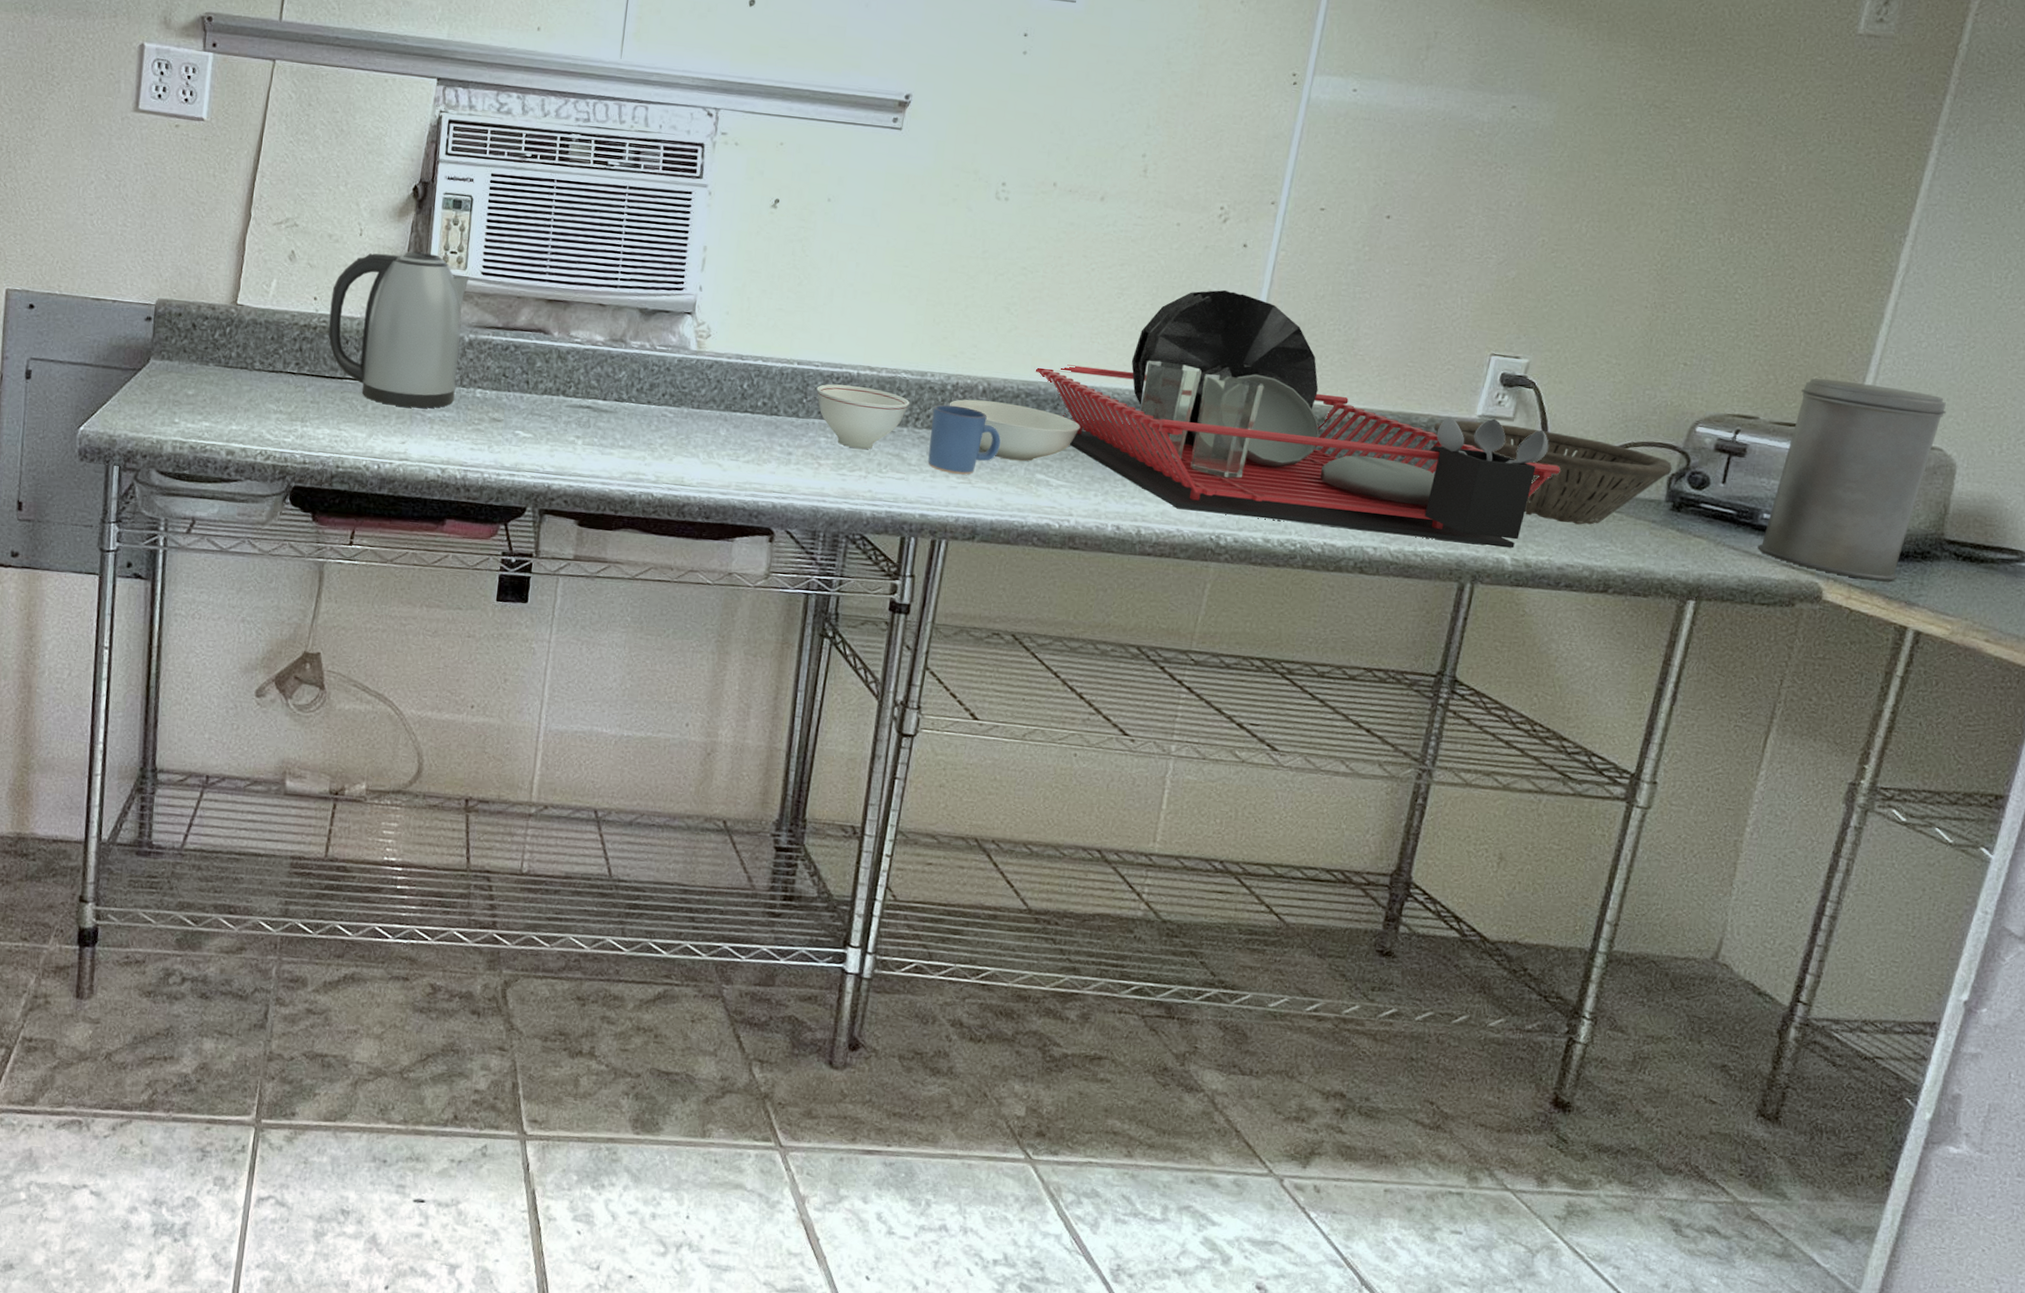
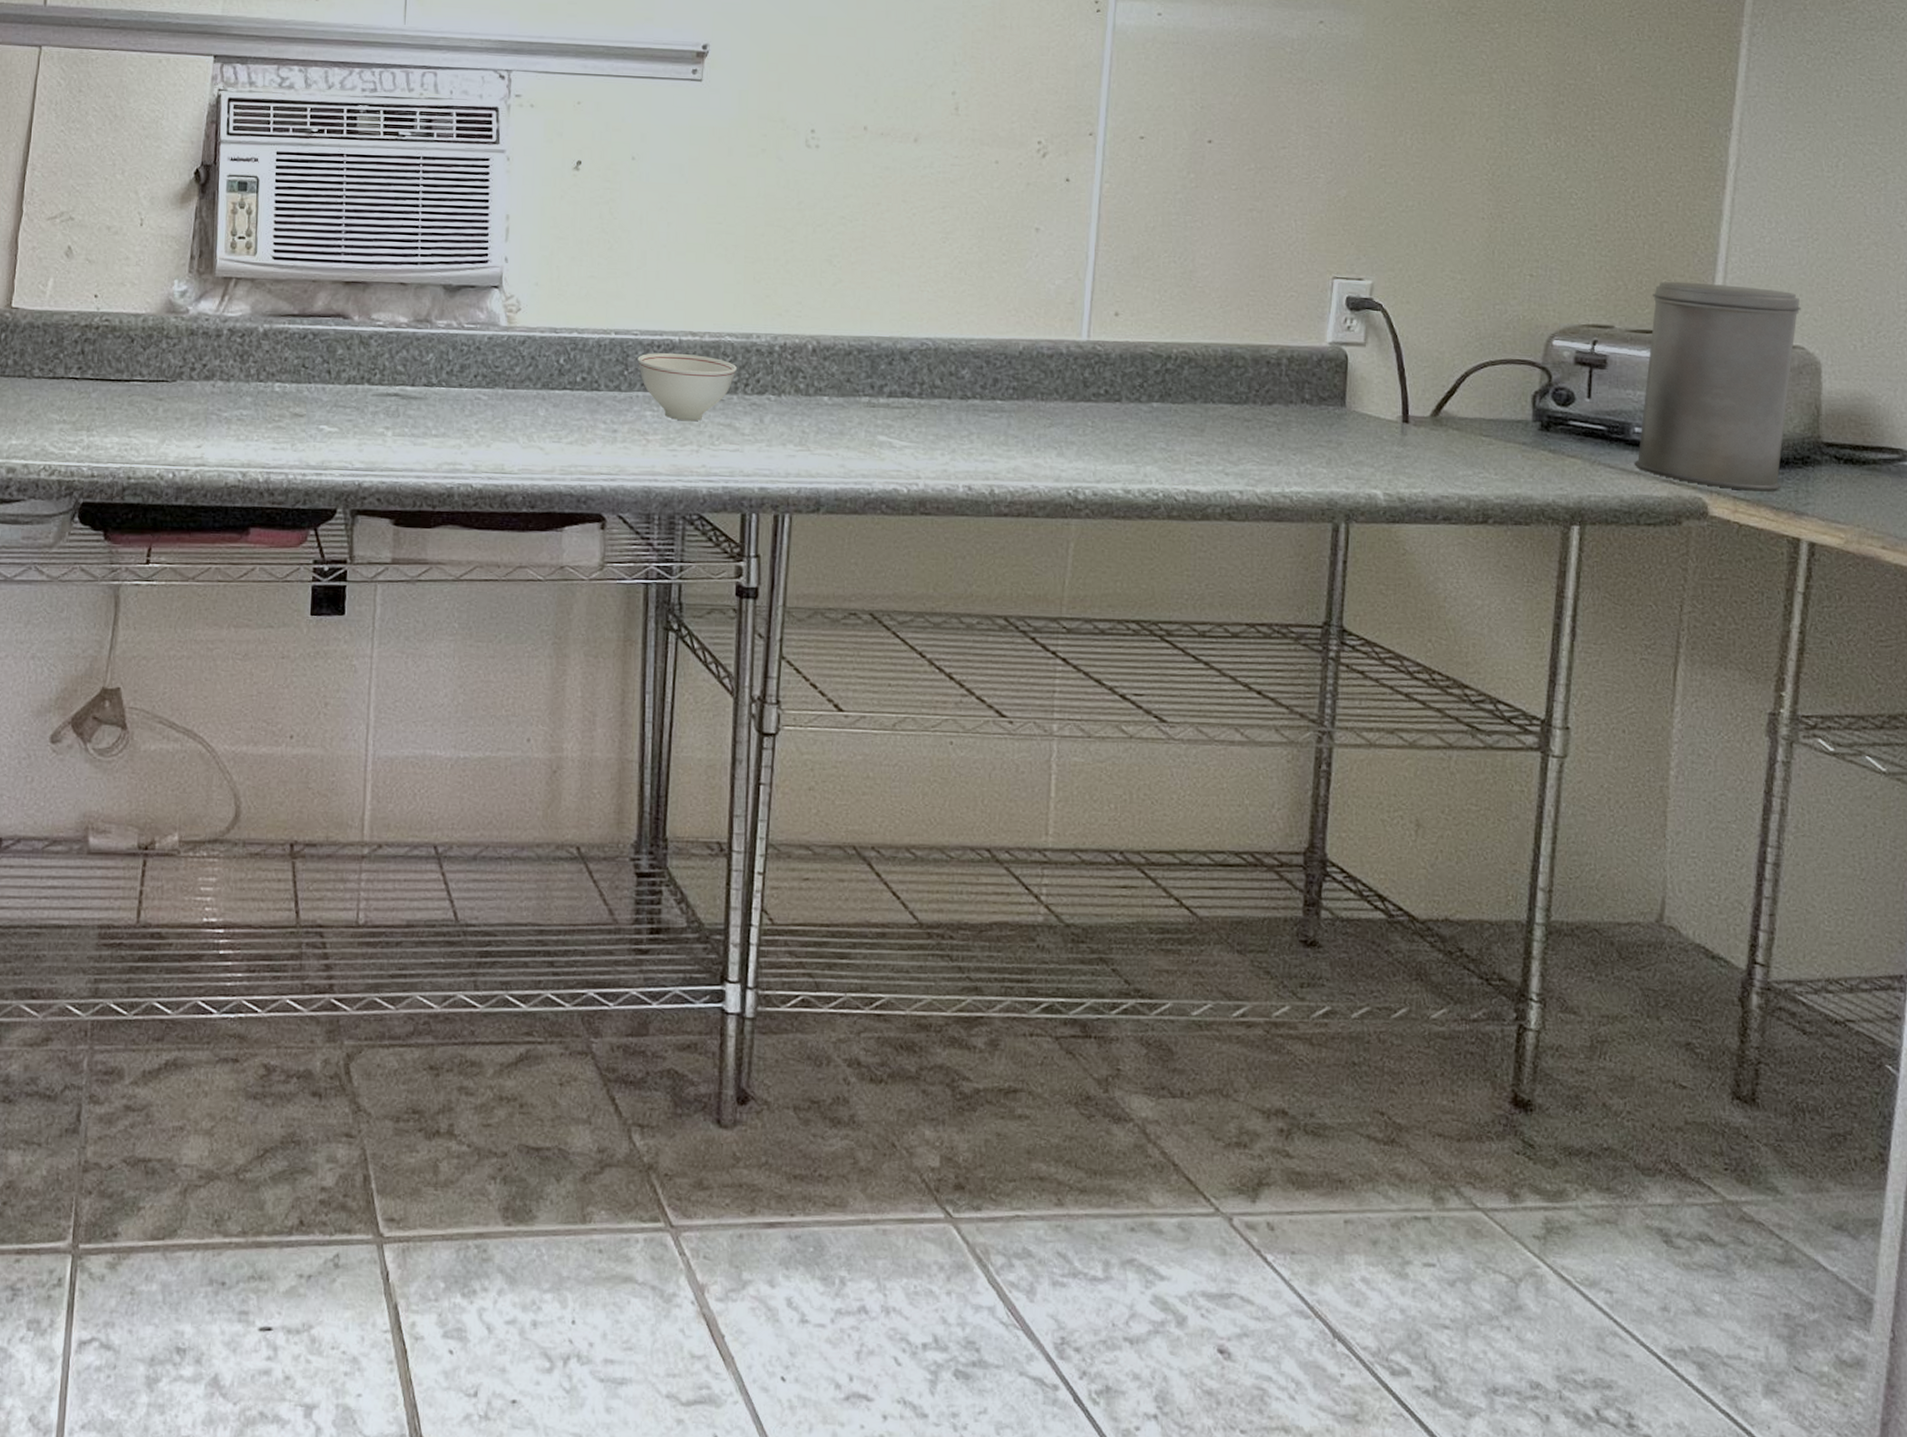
kettle: present [328,251,470,408] -> none [111,238,260,408]
mug: present [927,404,1001,475] -> none [762,367,837,442]
bowl: present [949,399,1081,462] -> none [778,360,919,423]
dish rack: present [1035,289,1561,549] -> none [865,227,1421,483]
colander: present [1433,420,1673,525] -> none [1285,349,1535,452]

